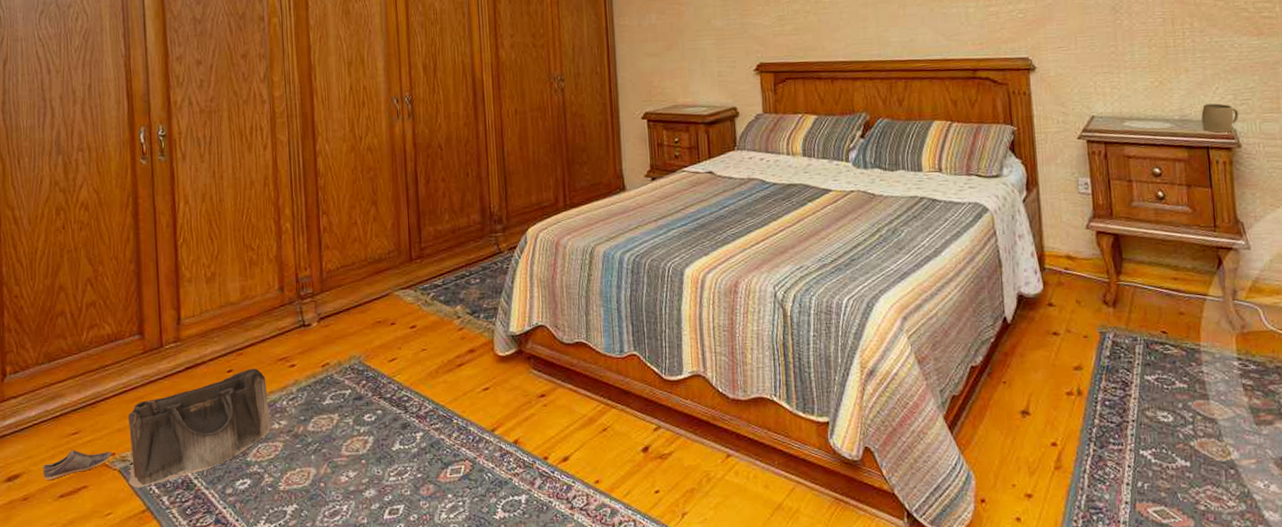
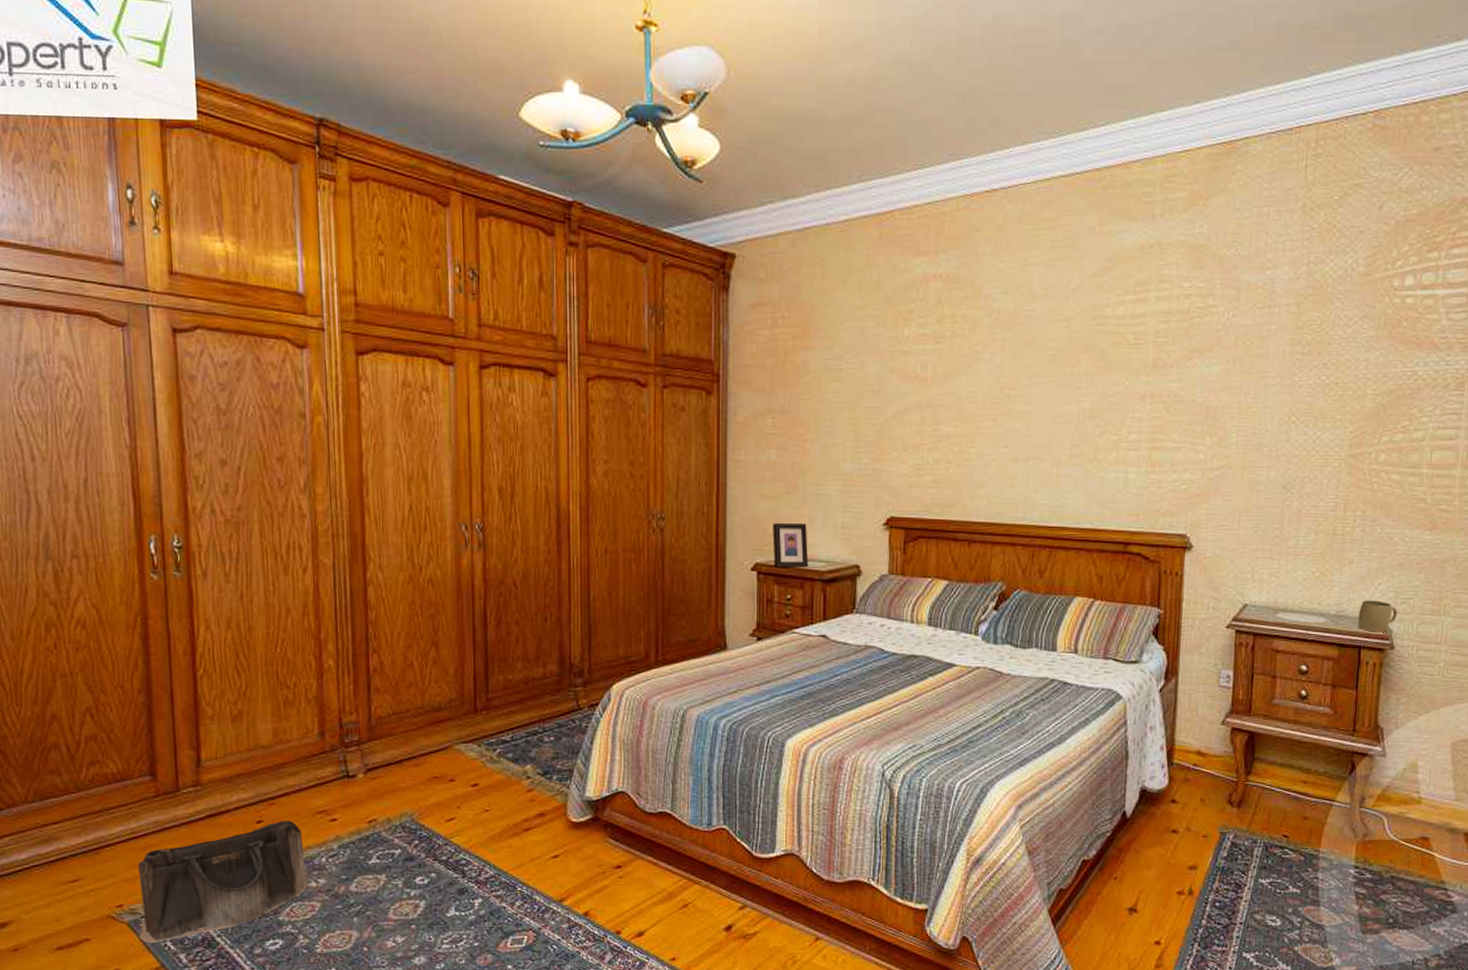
shoe: present [43,450,112,481] -> none [36,899,119,931]
picture frame: none [658,75,692,115] -> present [773,523,809,568]

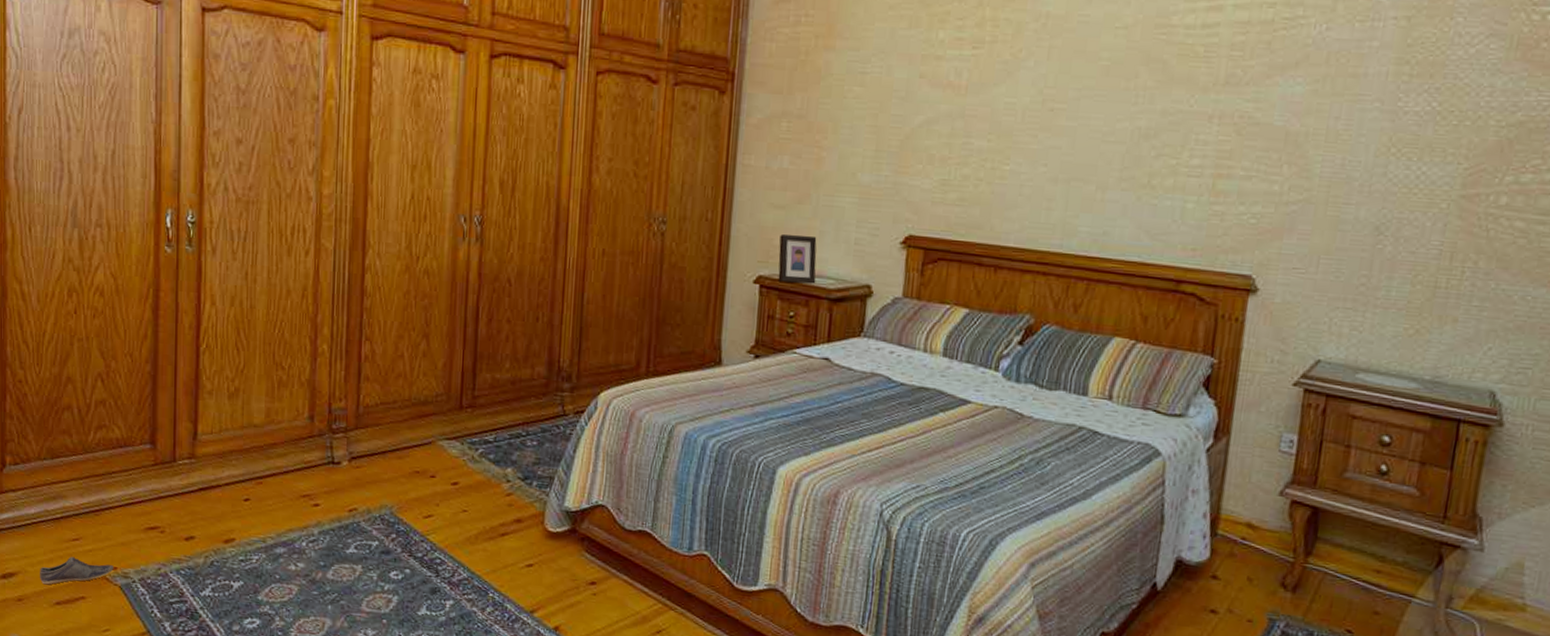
shoe: none [36,899,119,931] -> present [40,557,114,585]
saddlebag: present [138,820,308,944] -> none [129,500,287,609]
mug: present [1357,600,1398,632] -> none [1457,366,1511,406]

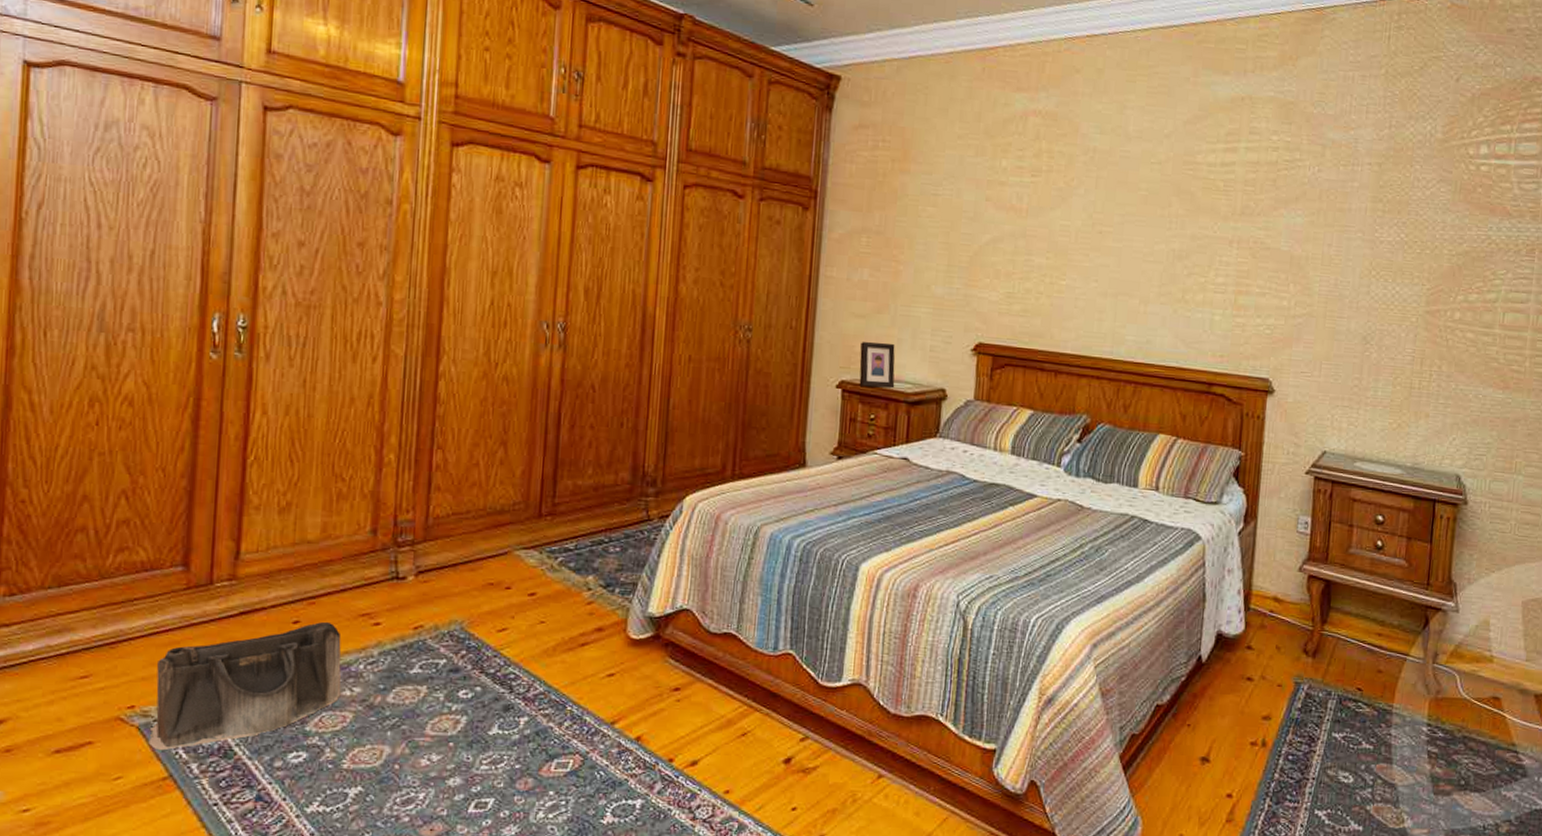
shoe: present [40,557,114,585] -> none [36,697,131,731]
saddlebag: none [129,500,287,609] -> present [148,621,342,751]

